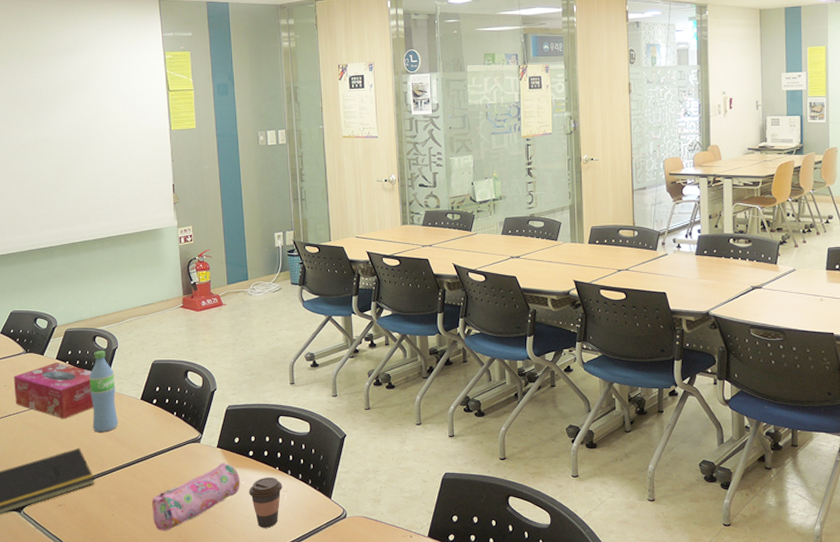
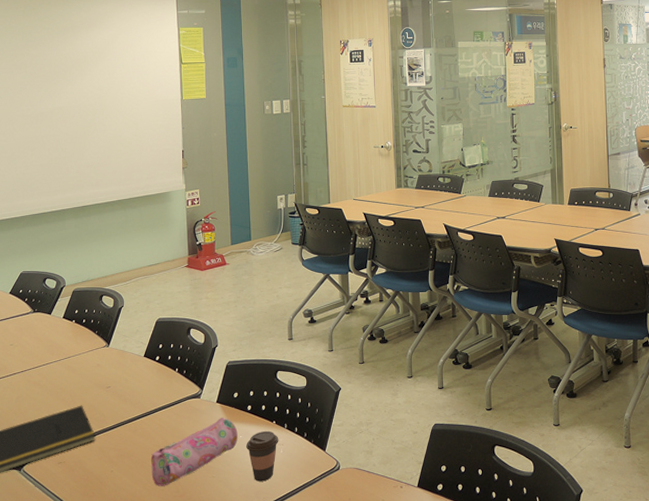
tissue box: present [13,363,94,419] -> none [20,322,98,377]
water bottle: present [89,351,118,433] -> none [95,309,121,390]

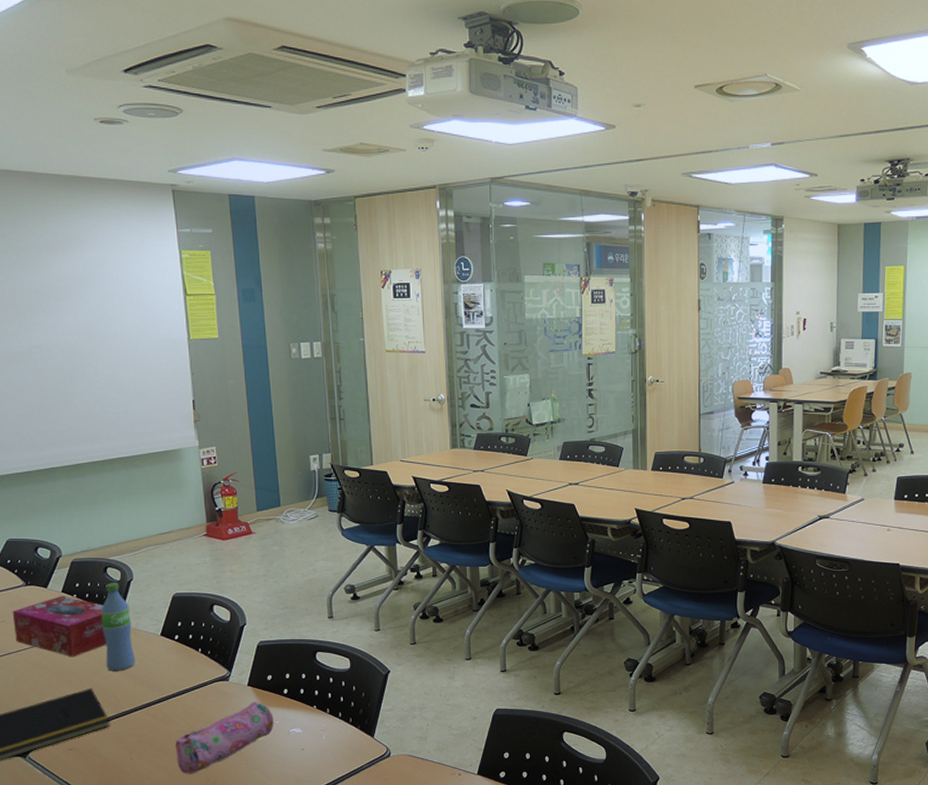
tissue box: none [20,322,98,377] -> present [12,596,107,657]
water bottle: none [95,309,121,390] -> present [101,583,135,671]
coffee cup: present [246,430,279,481] -> none [284,715,321,769]

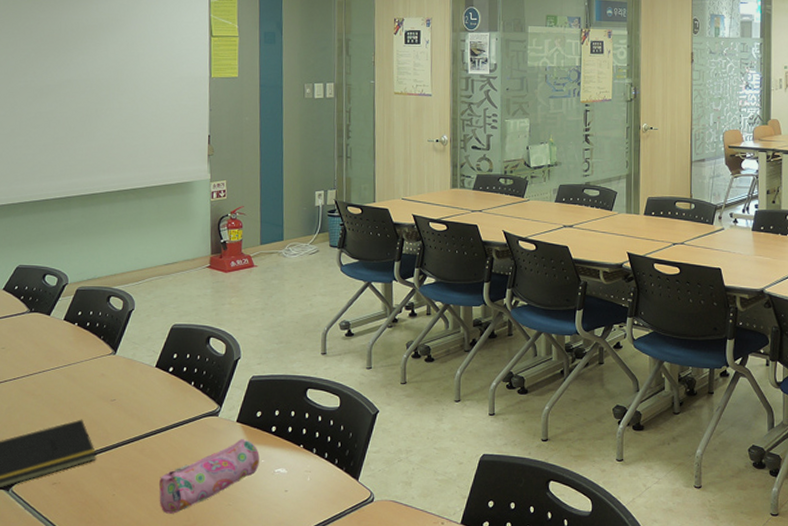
tissue box: present [12,596,107,657] -> none [13,324,103,387]
water bottle: present [101,583,135,671] -> none [99,312,128,403]

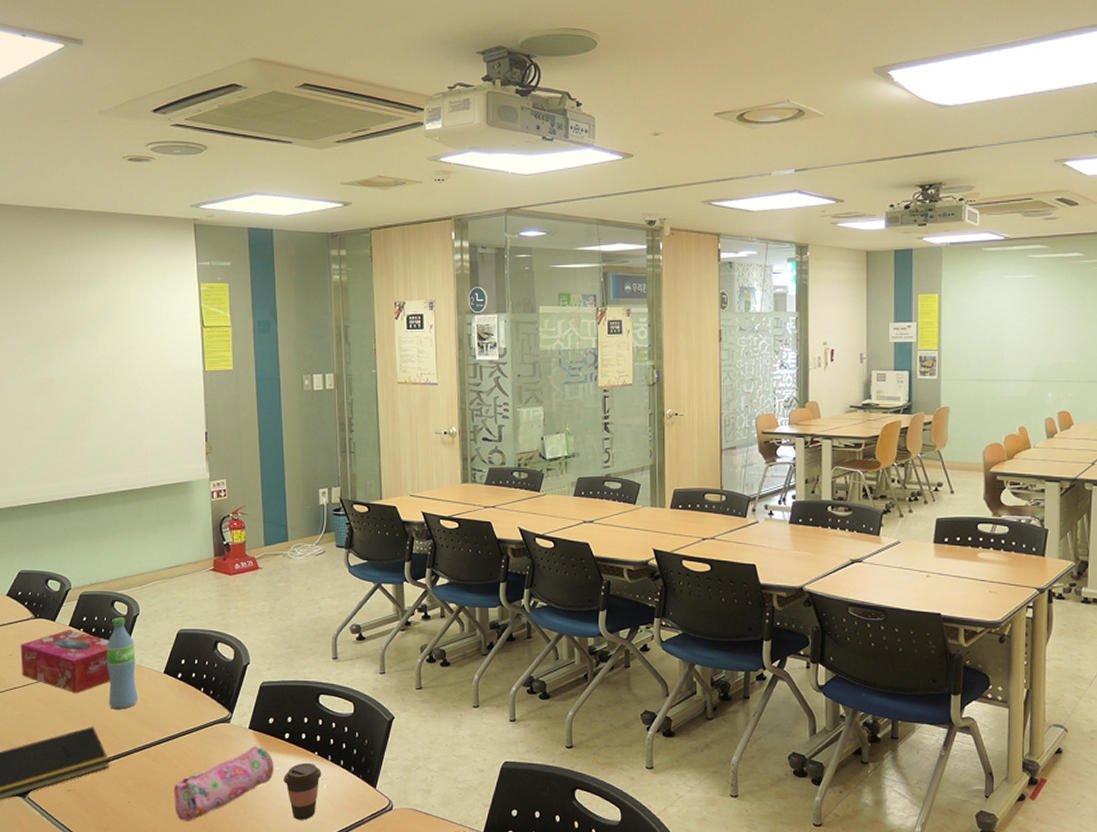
tissue box: none [13,324,103,387] -> present [20,630,111,694]
water bottle: none [99,312,128,403] -> present [106,617,138,710]
coffee cup: none [268,455,306,512] -> present [284,762,322,820]

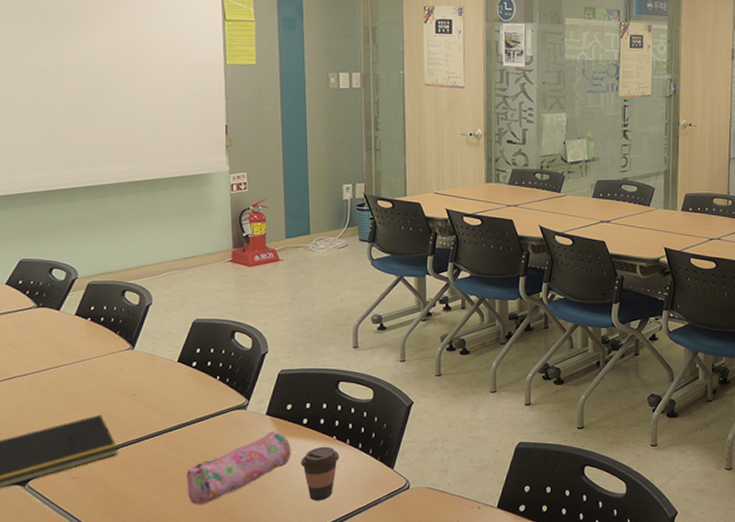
tissue box: present [20,630,111,694] -> none [20,319,120,383]
water bottle: present [106,617,138,710] -> none [116,307,149,398]

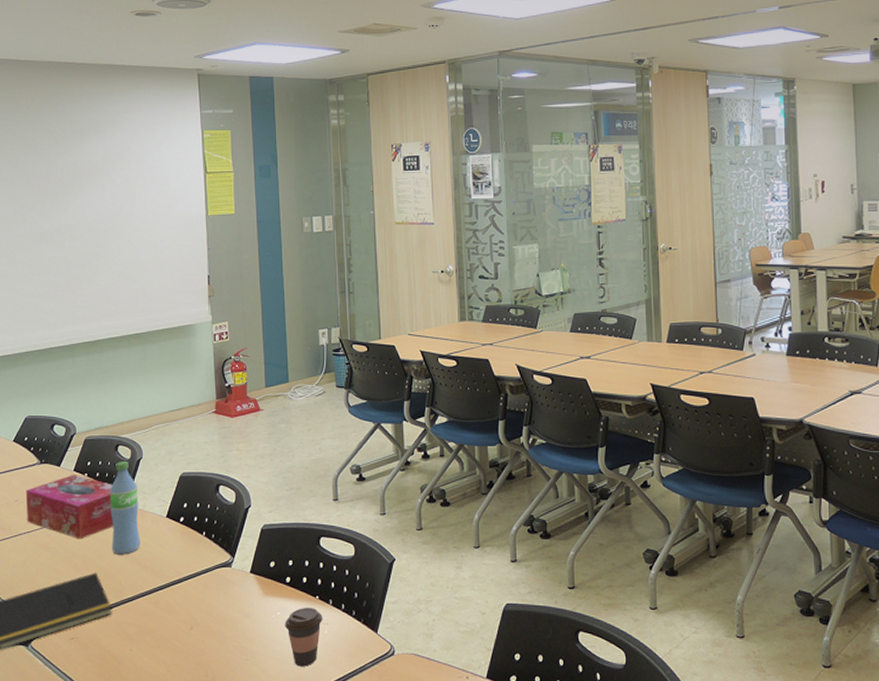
tissue box: none [20,319,120,383] -> present [25,475,114,540]
water bottle: none [116,307,149,398] -> present [110,461,140,555]
pencil case: present [187,430,291,505] -> none [176,589,275,669]

